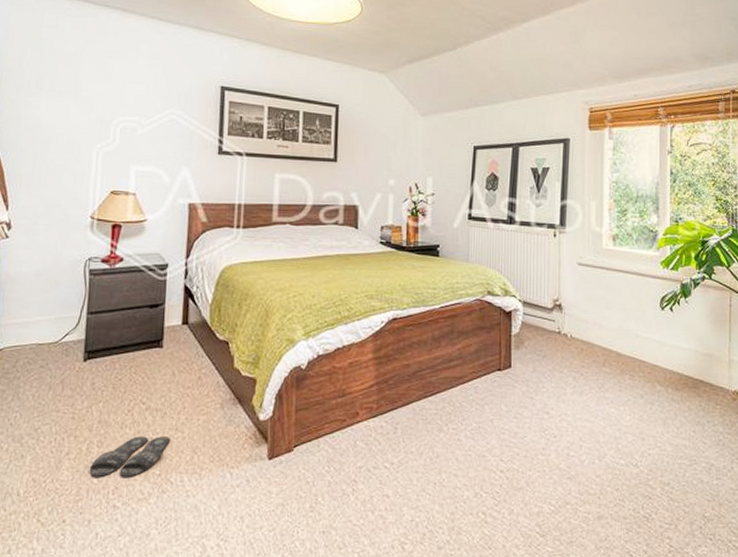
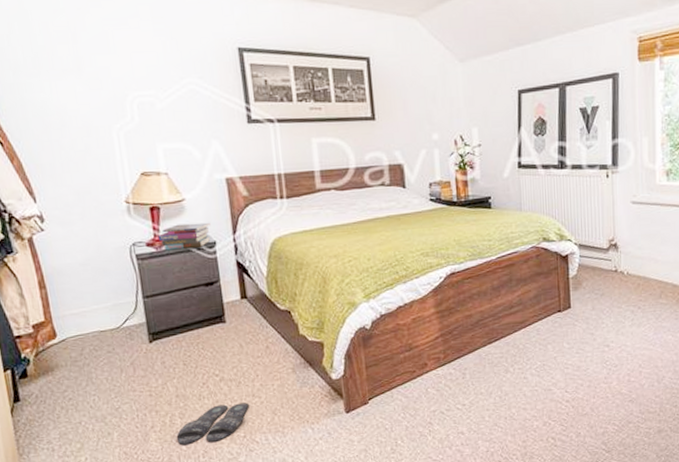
books: none [114,243,167,269] -> present [157,222,211,251]

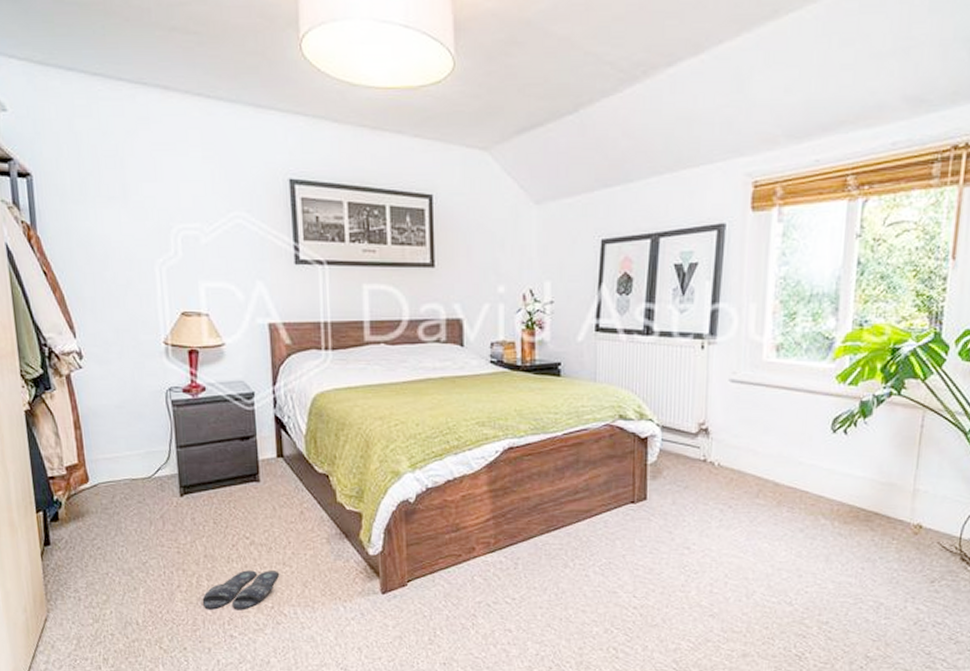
books: present [157,222,211,251] -> none [195,371,250,399]

